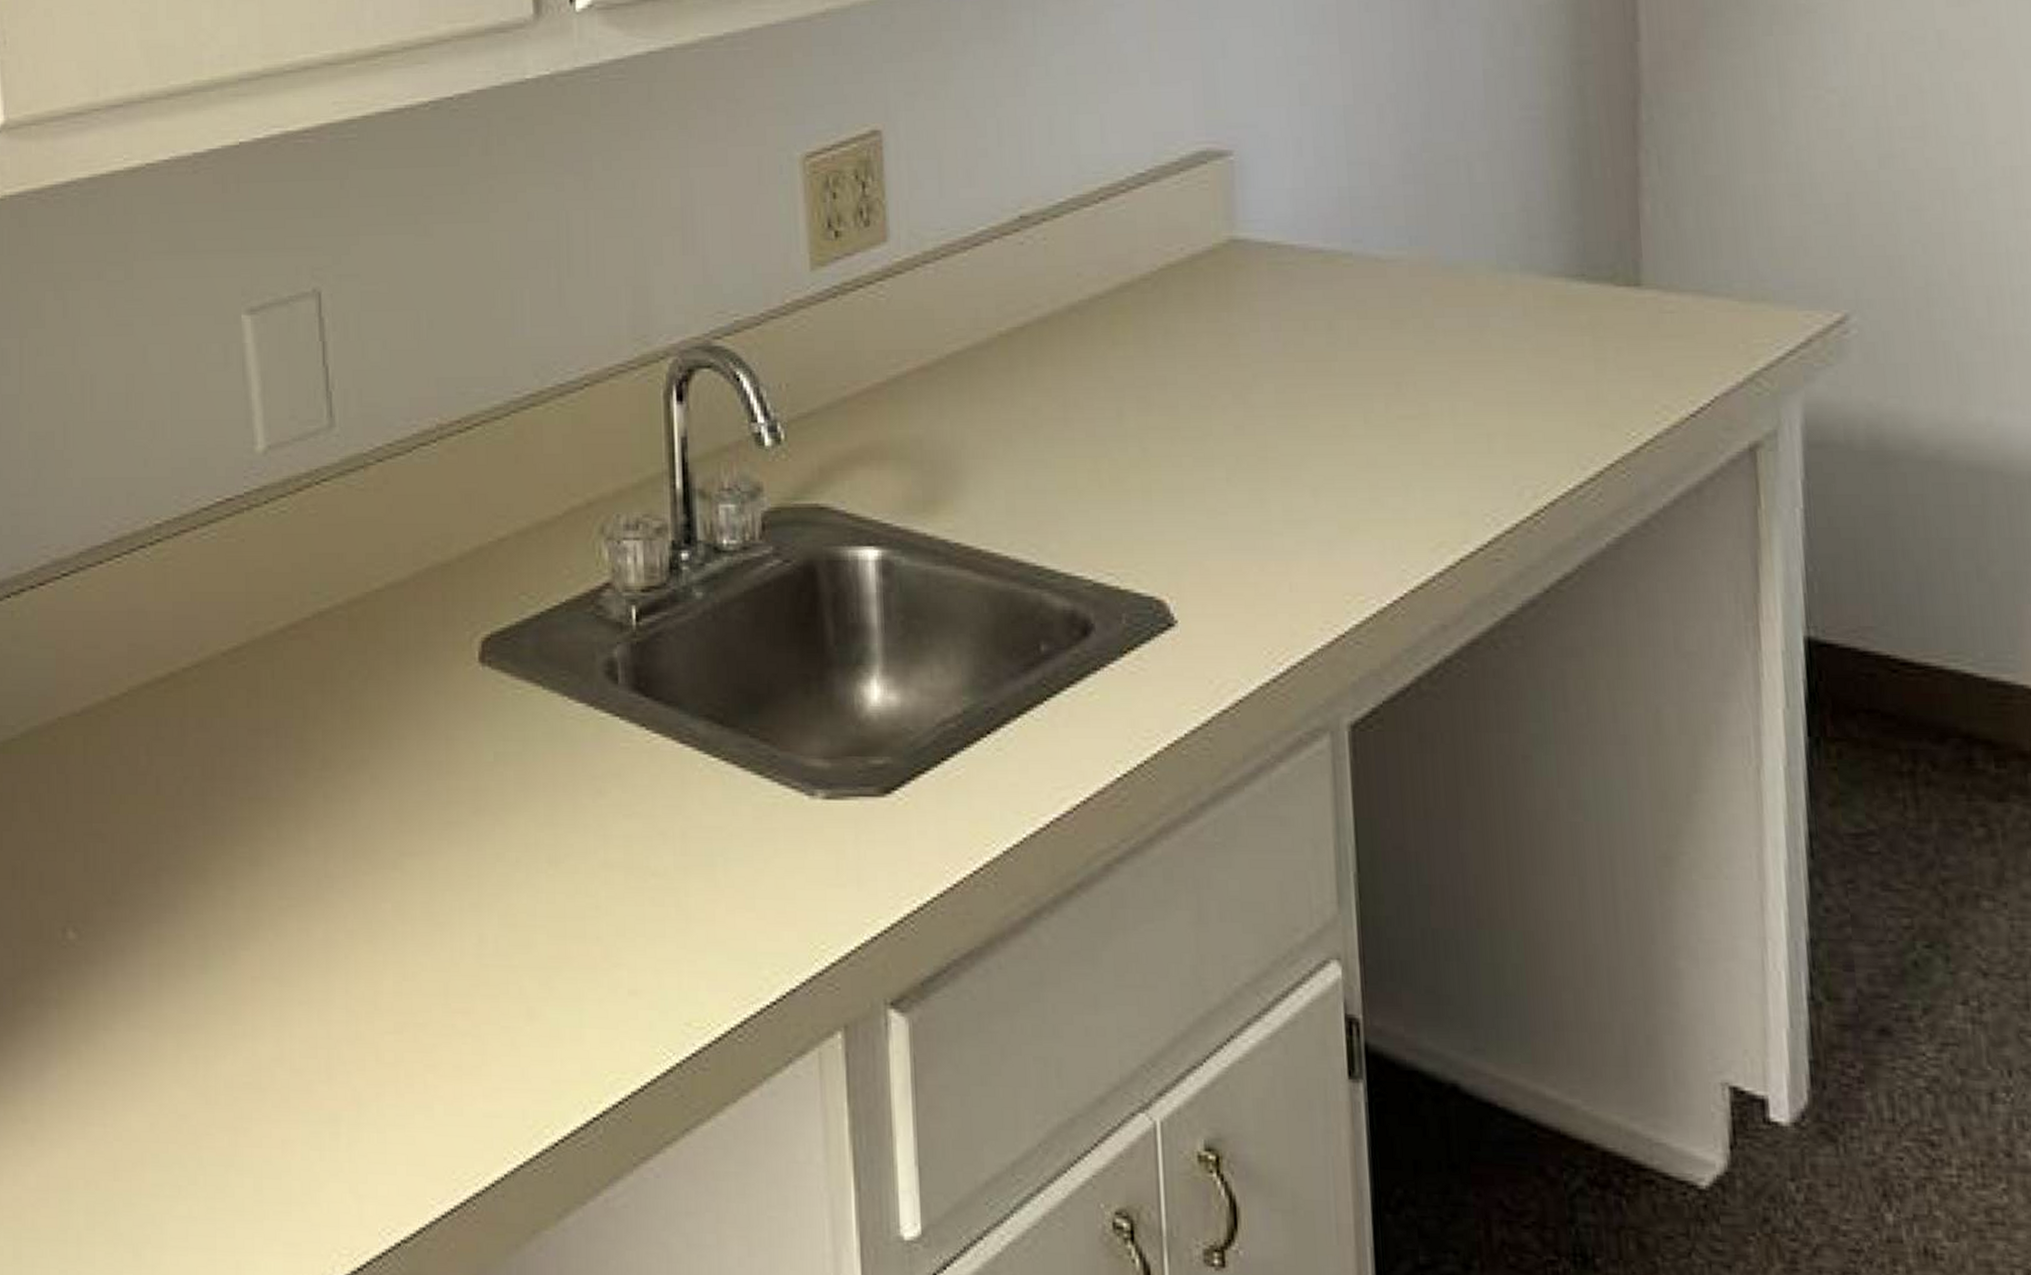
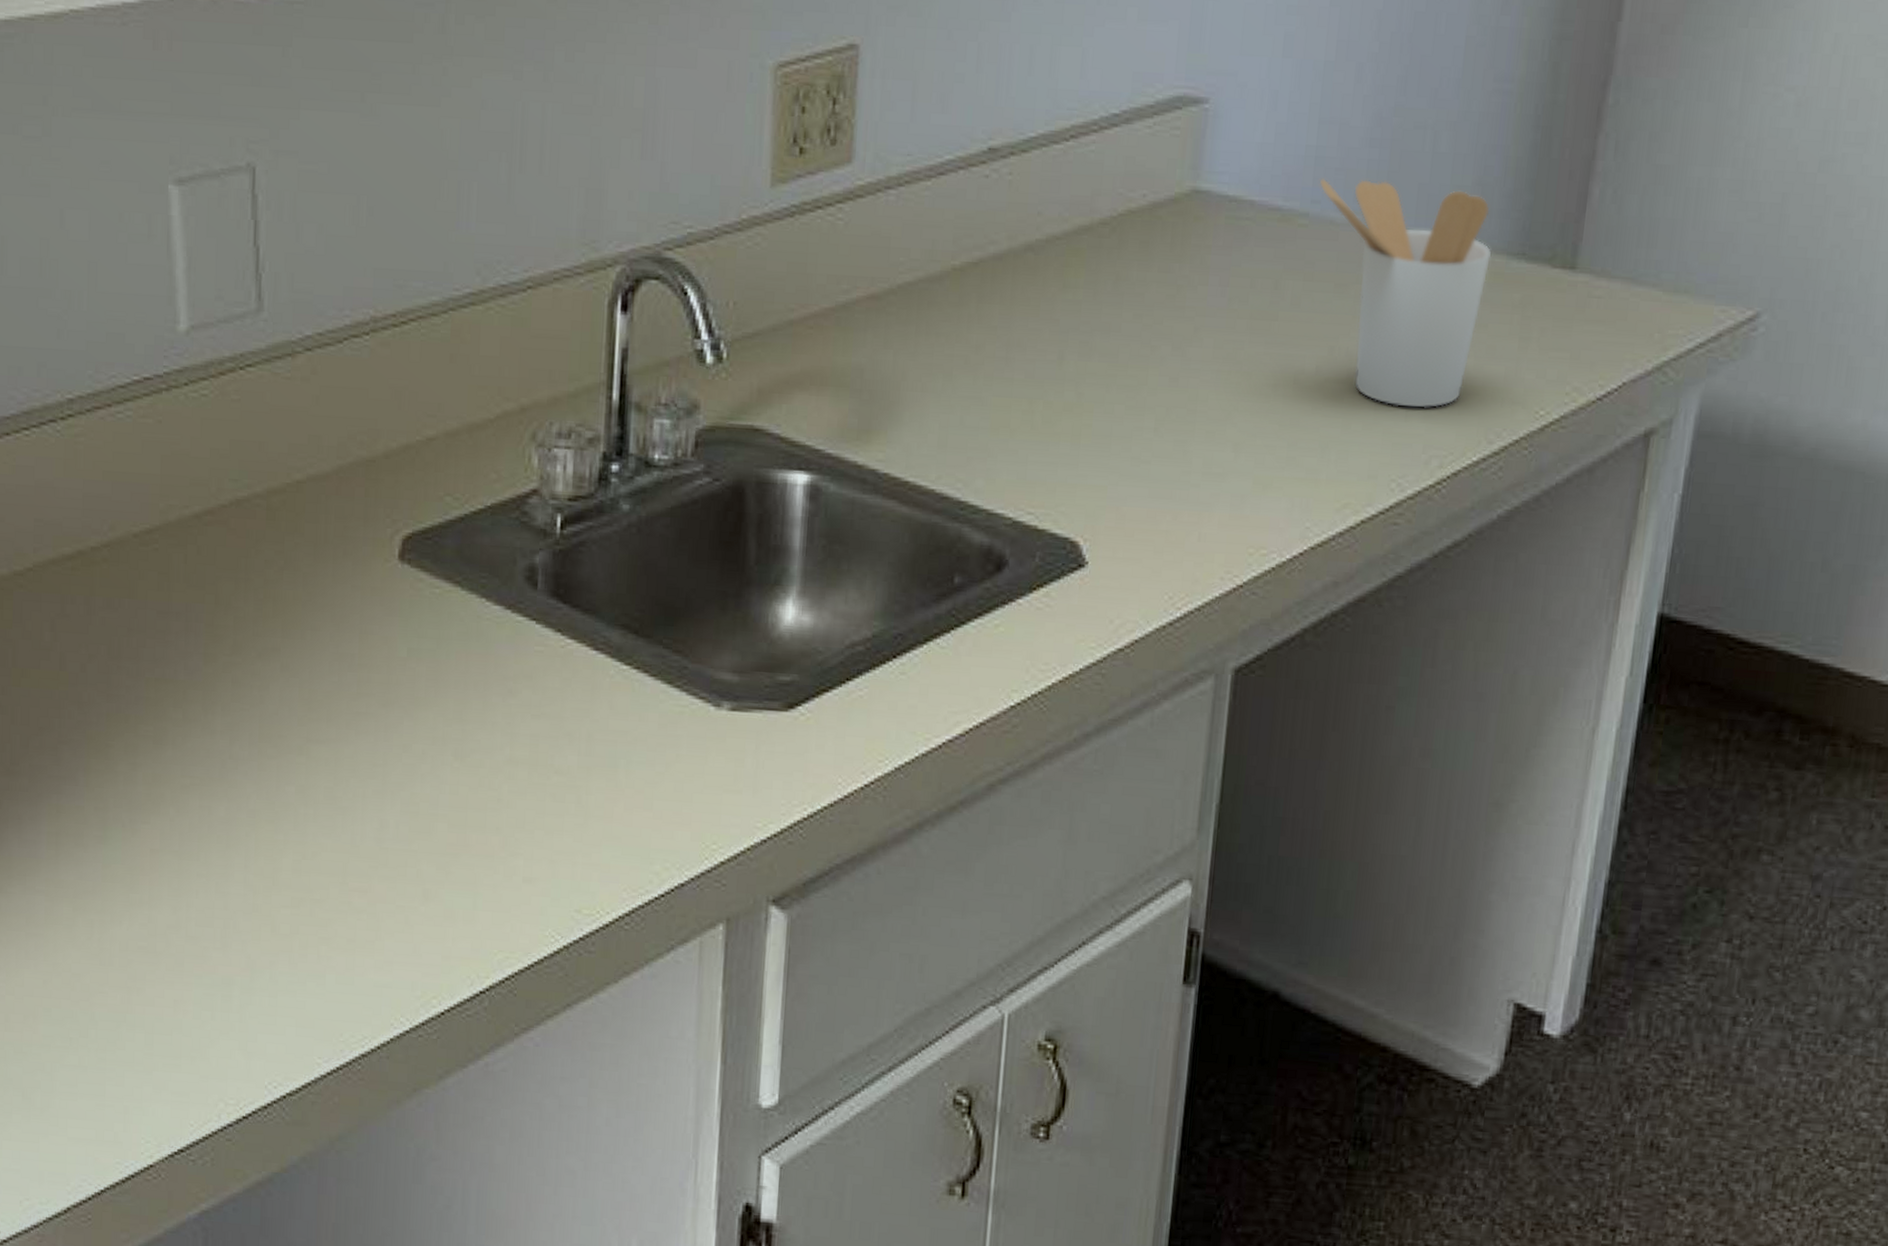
utensil holder: none [1357,215,1550,438] -> present [1319,177,1492,408]

